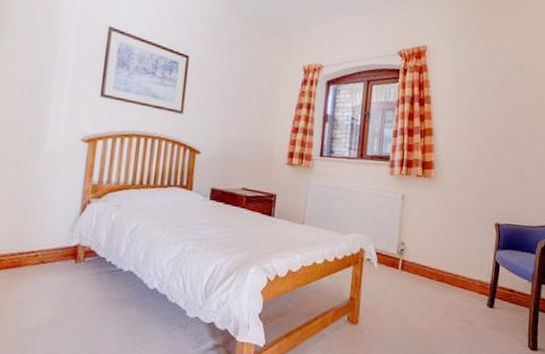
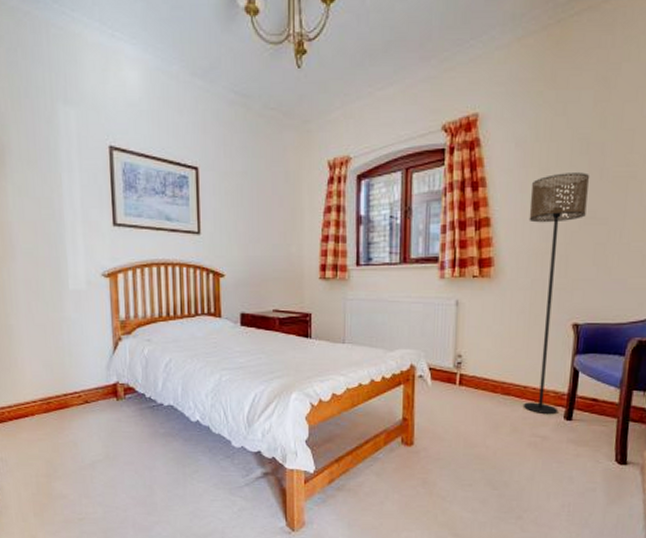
floor lamp: none [454,100,510,301] -> present [523,172,590,413]

